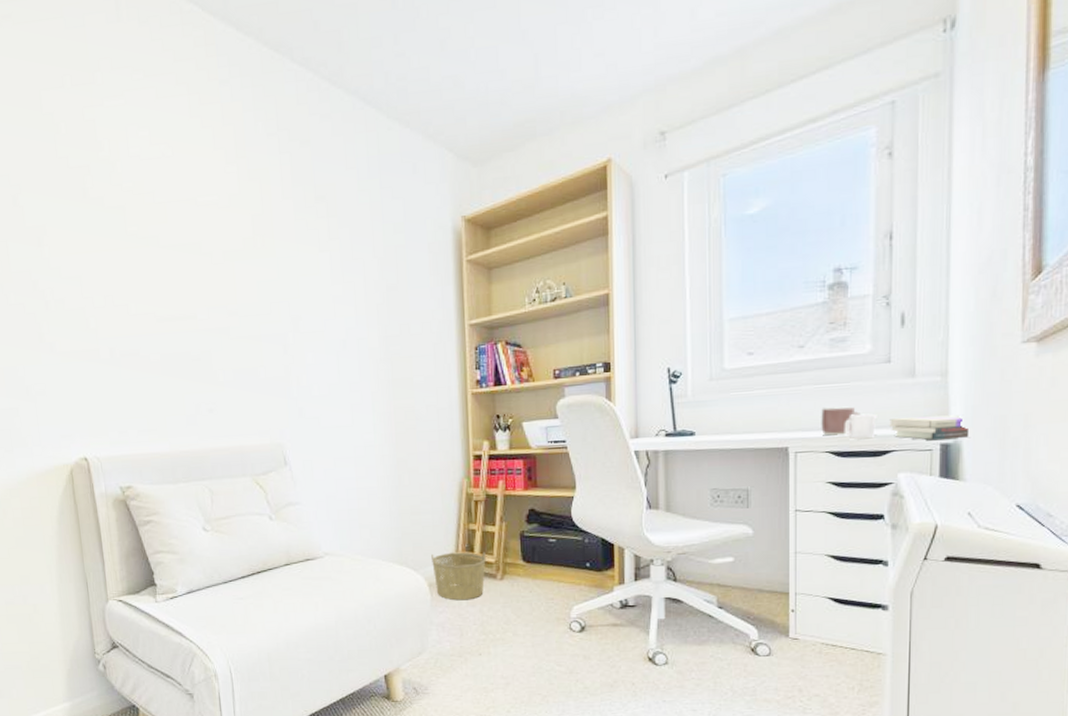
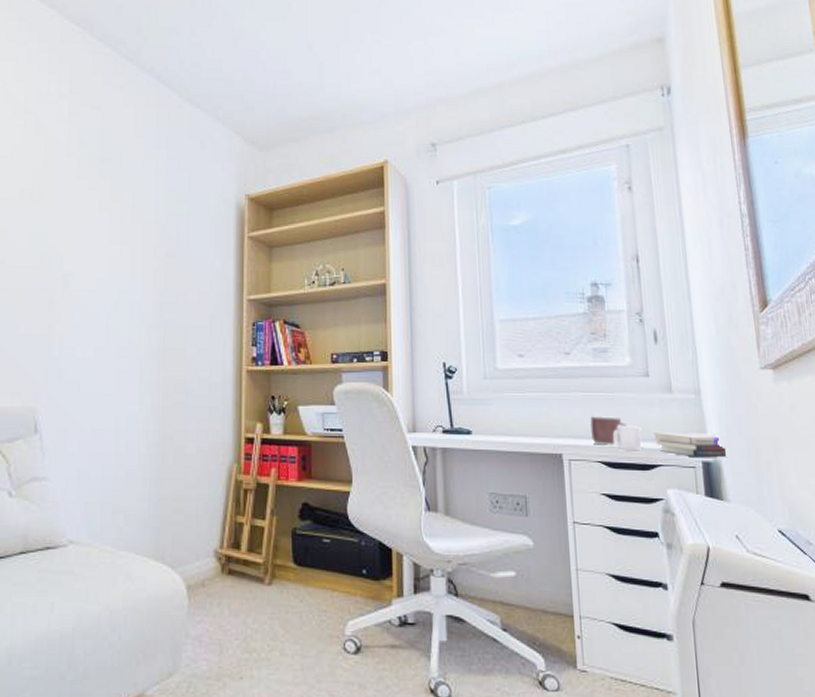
basket: present [431,552,486,601] -> none [192,549,253,608]

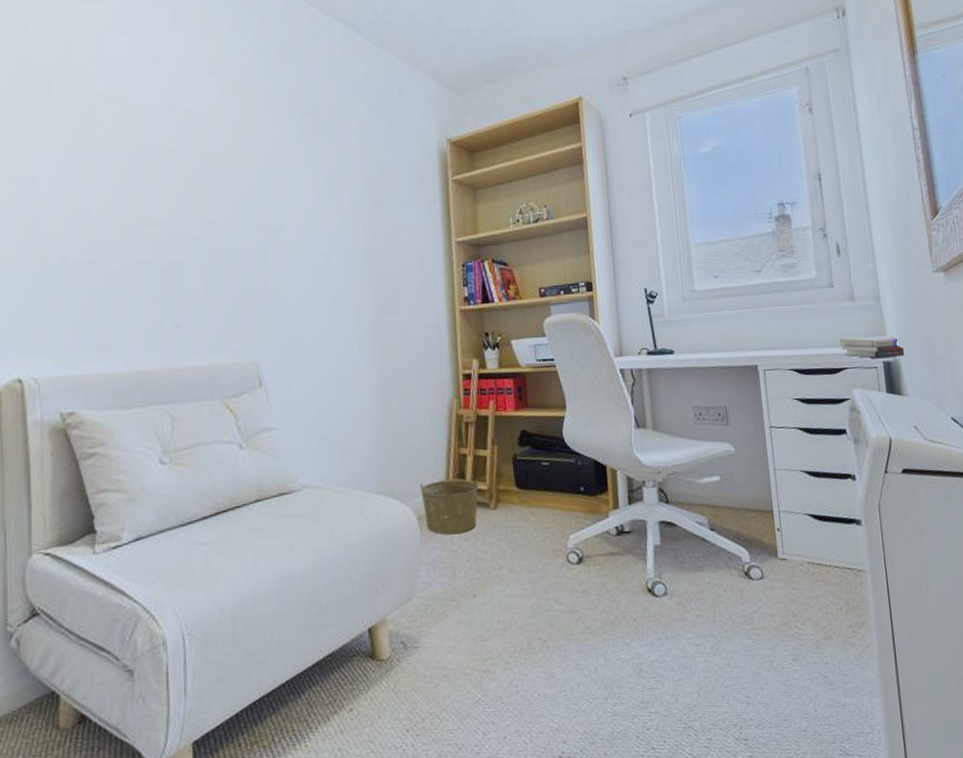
basket: none [192,549,253,608] -> present [420,479,479,535]
mug: present [590,416,627,445] -> none [781,326,815,354]
mug: present [613,425,643,451] -> none [802,333,830,358]

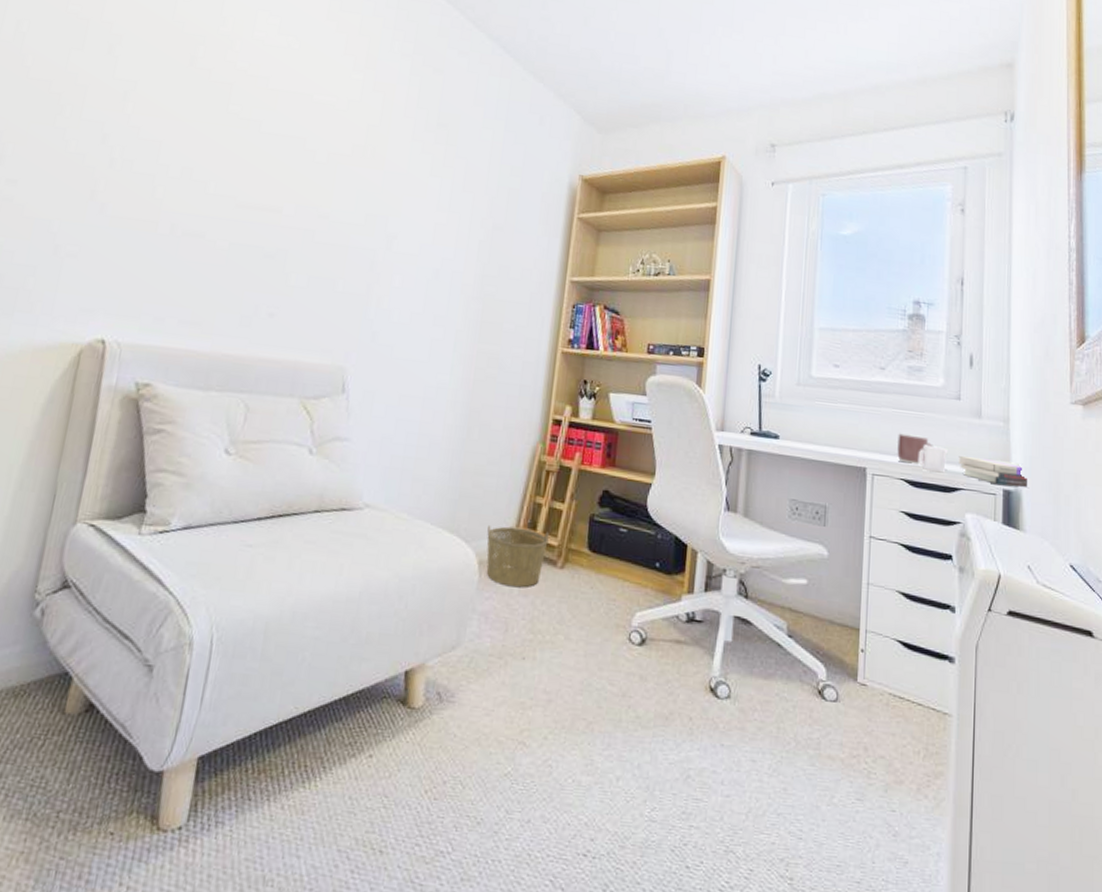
mug: none [781,326,815,354] -> present [897,433,933,465]
mug: none [802,333,830,358] -> present [917,445,948,473]

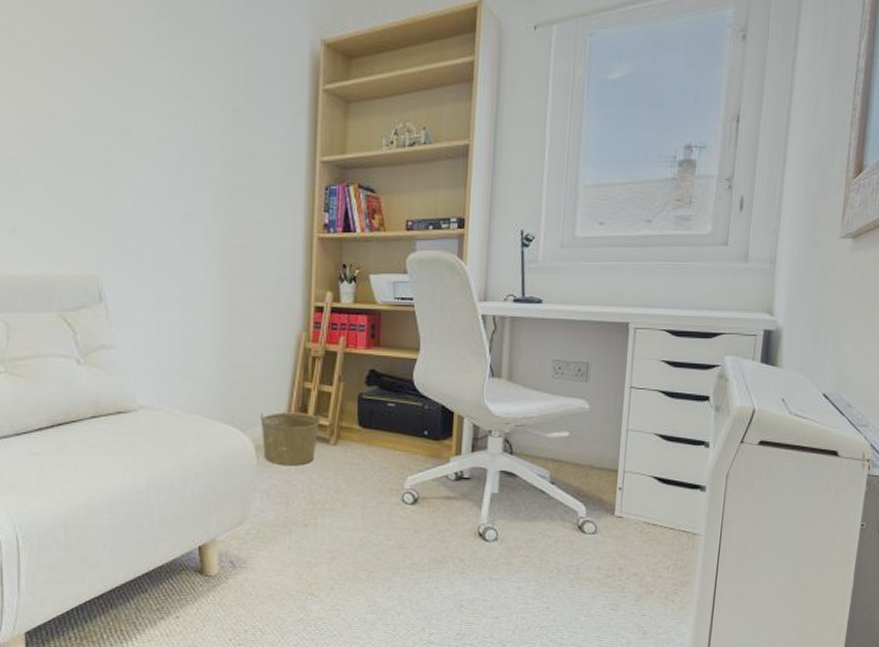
mug: present [897,433,933,465] -> none [660,285,697,314]
mug: present [917,445,948,473] -> none [680,294,712,320]
books: present [958,456,1030,489] -> none [721,302,791,327]

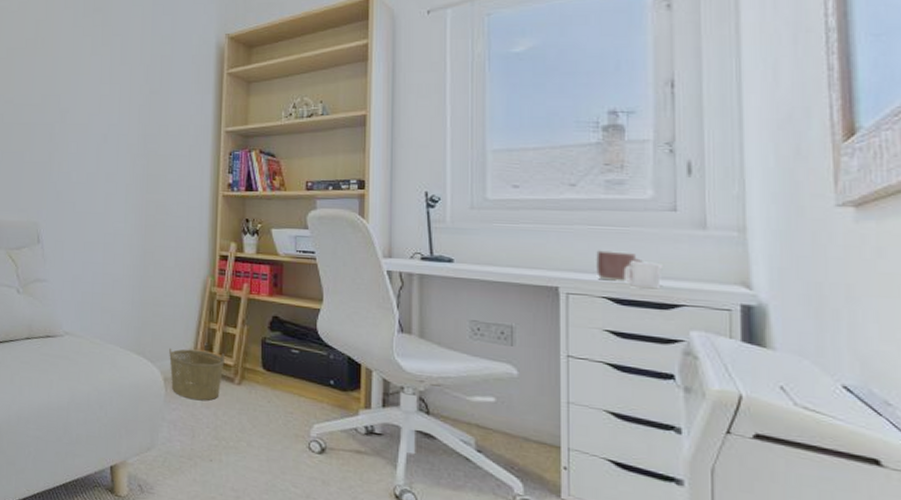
mug: none [660,285,697,314] -> present [596,250,643,282]
mug: none [680,294,712,320] -> present [623,261,663,290]

